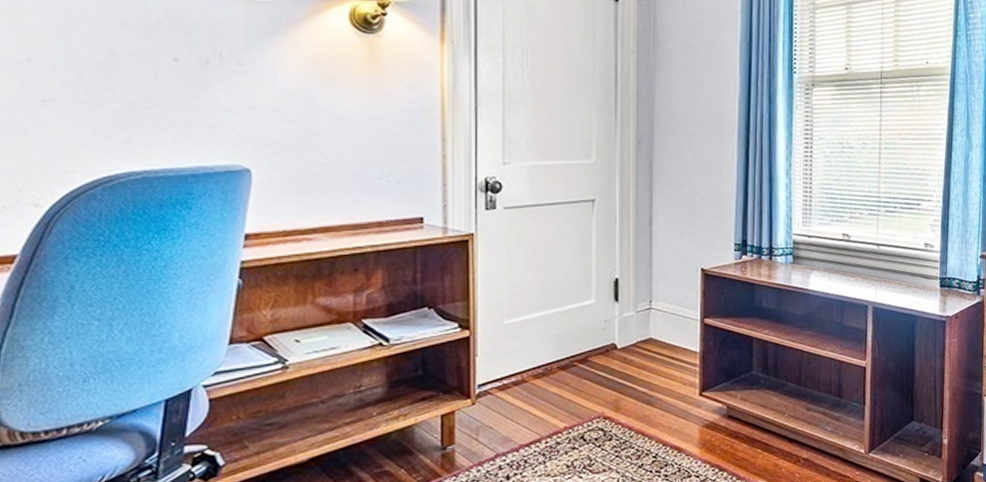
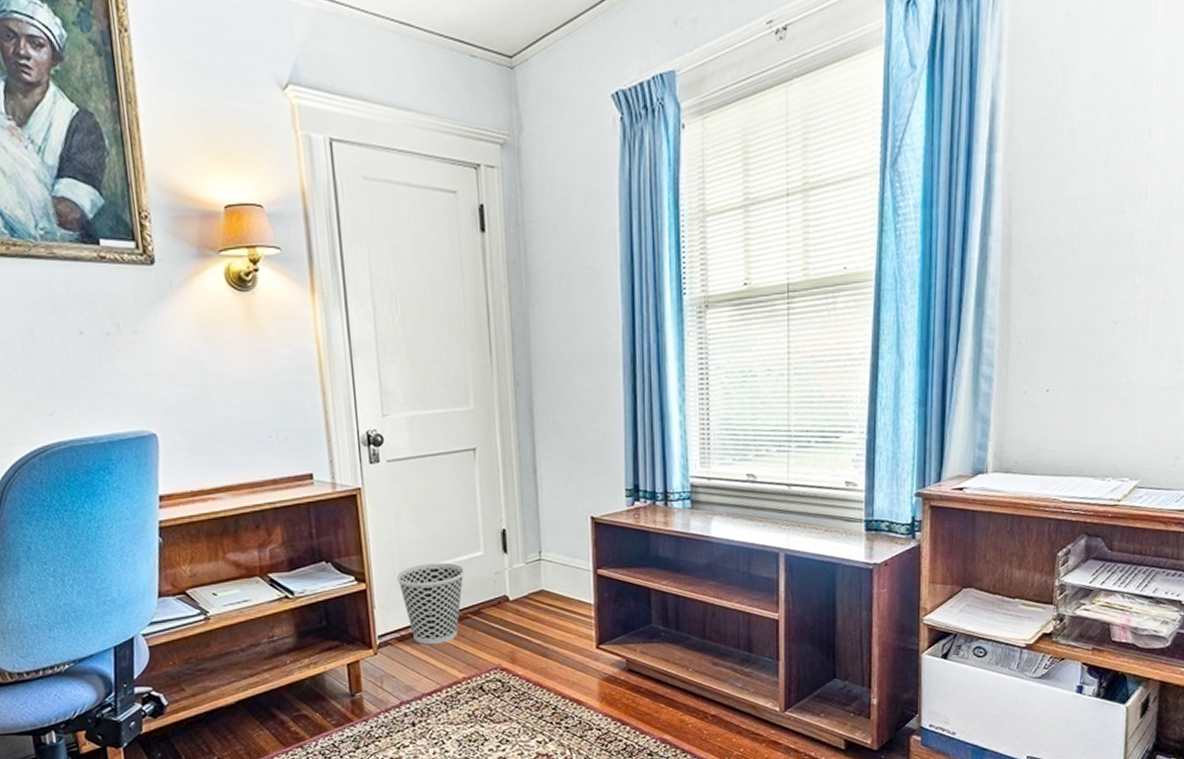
wastebasket: none [503,310,574,394] -> present [396,562,465,645]

